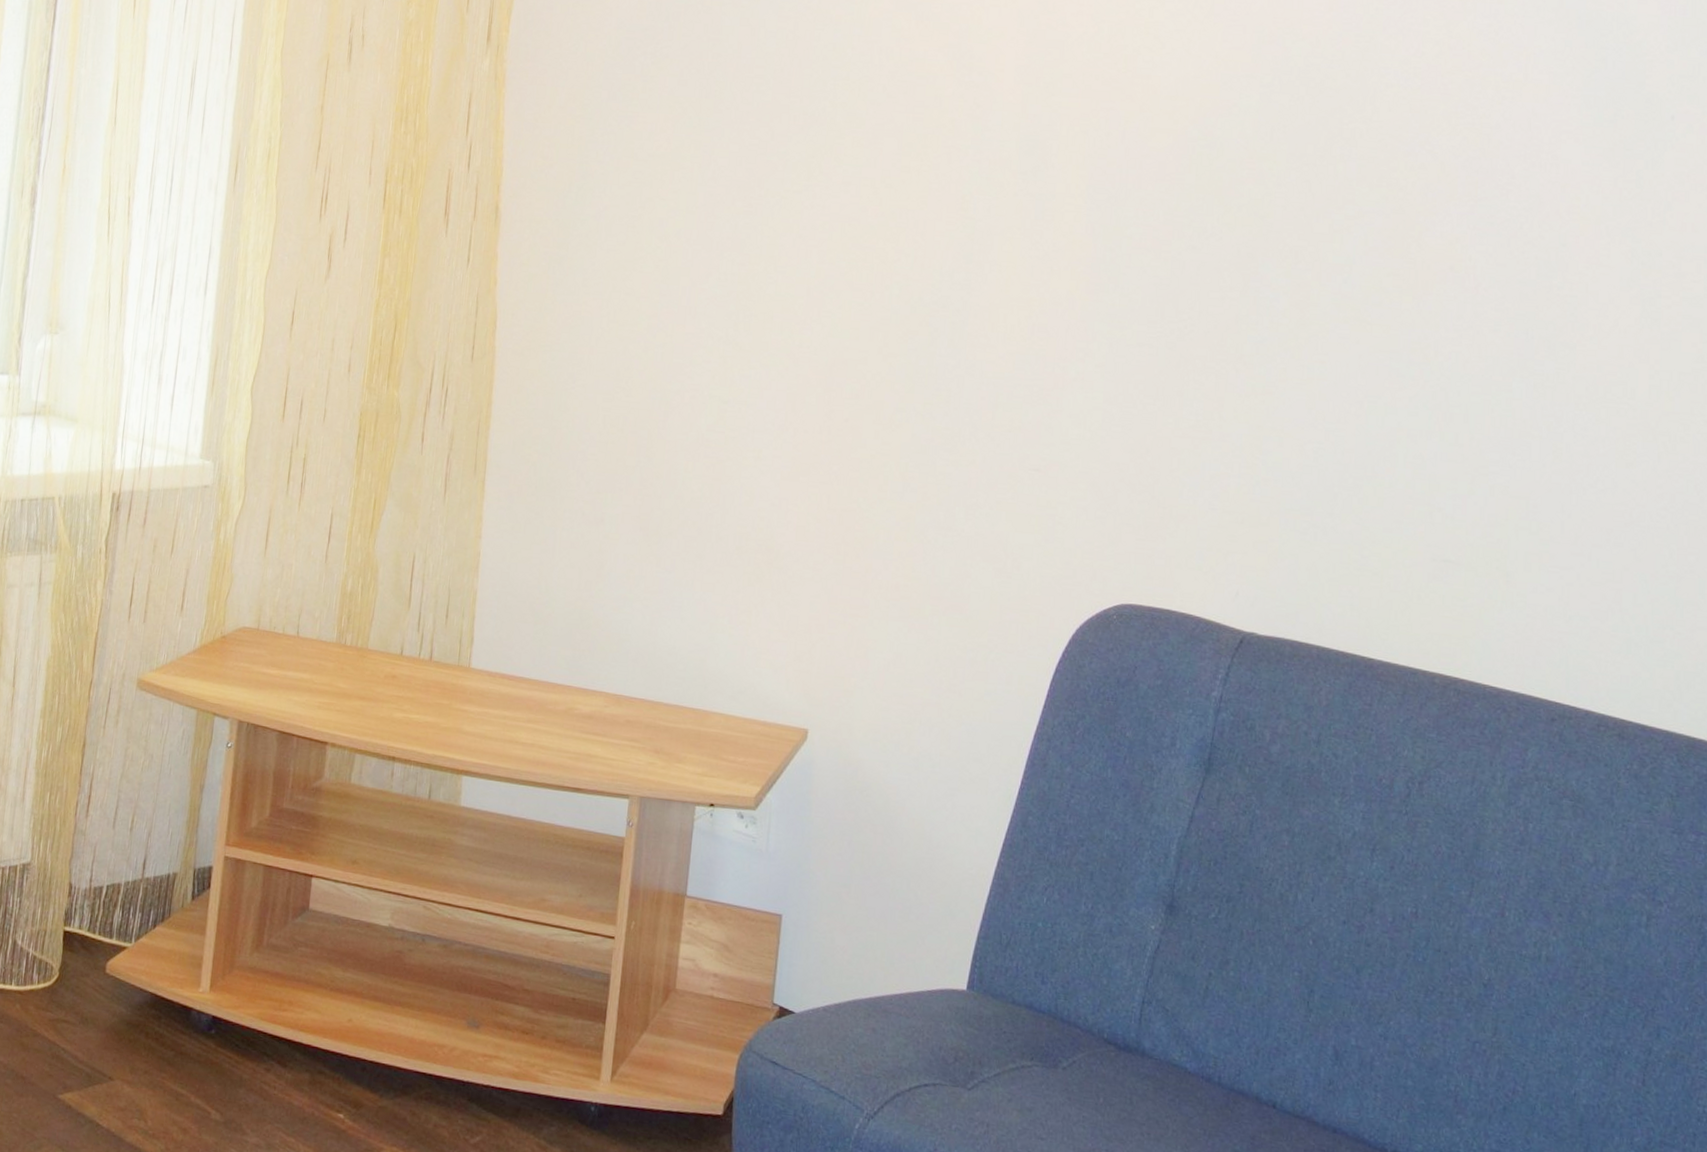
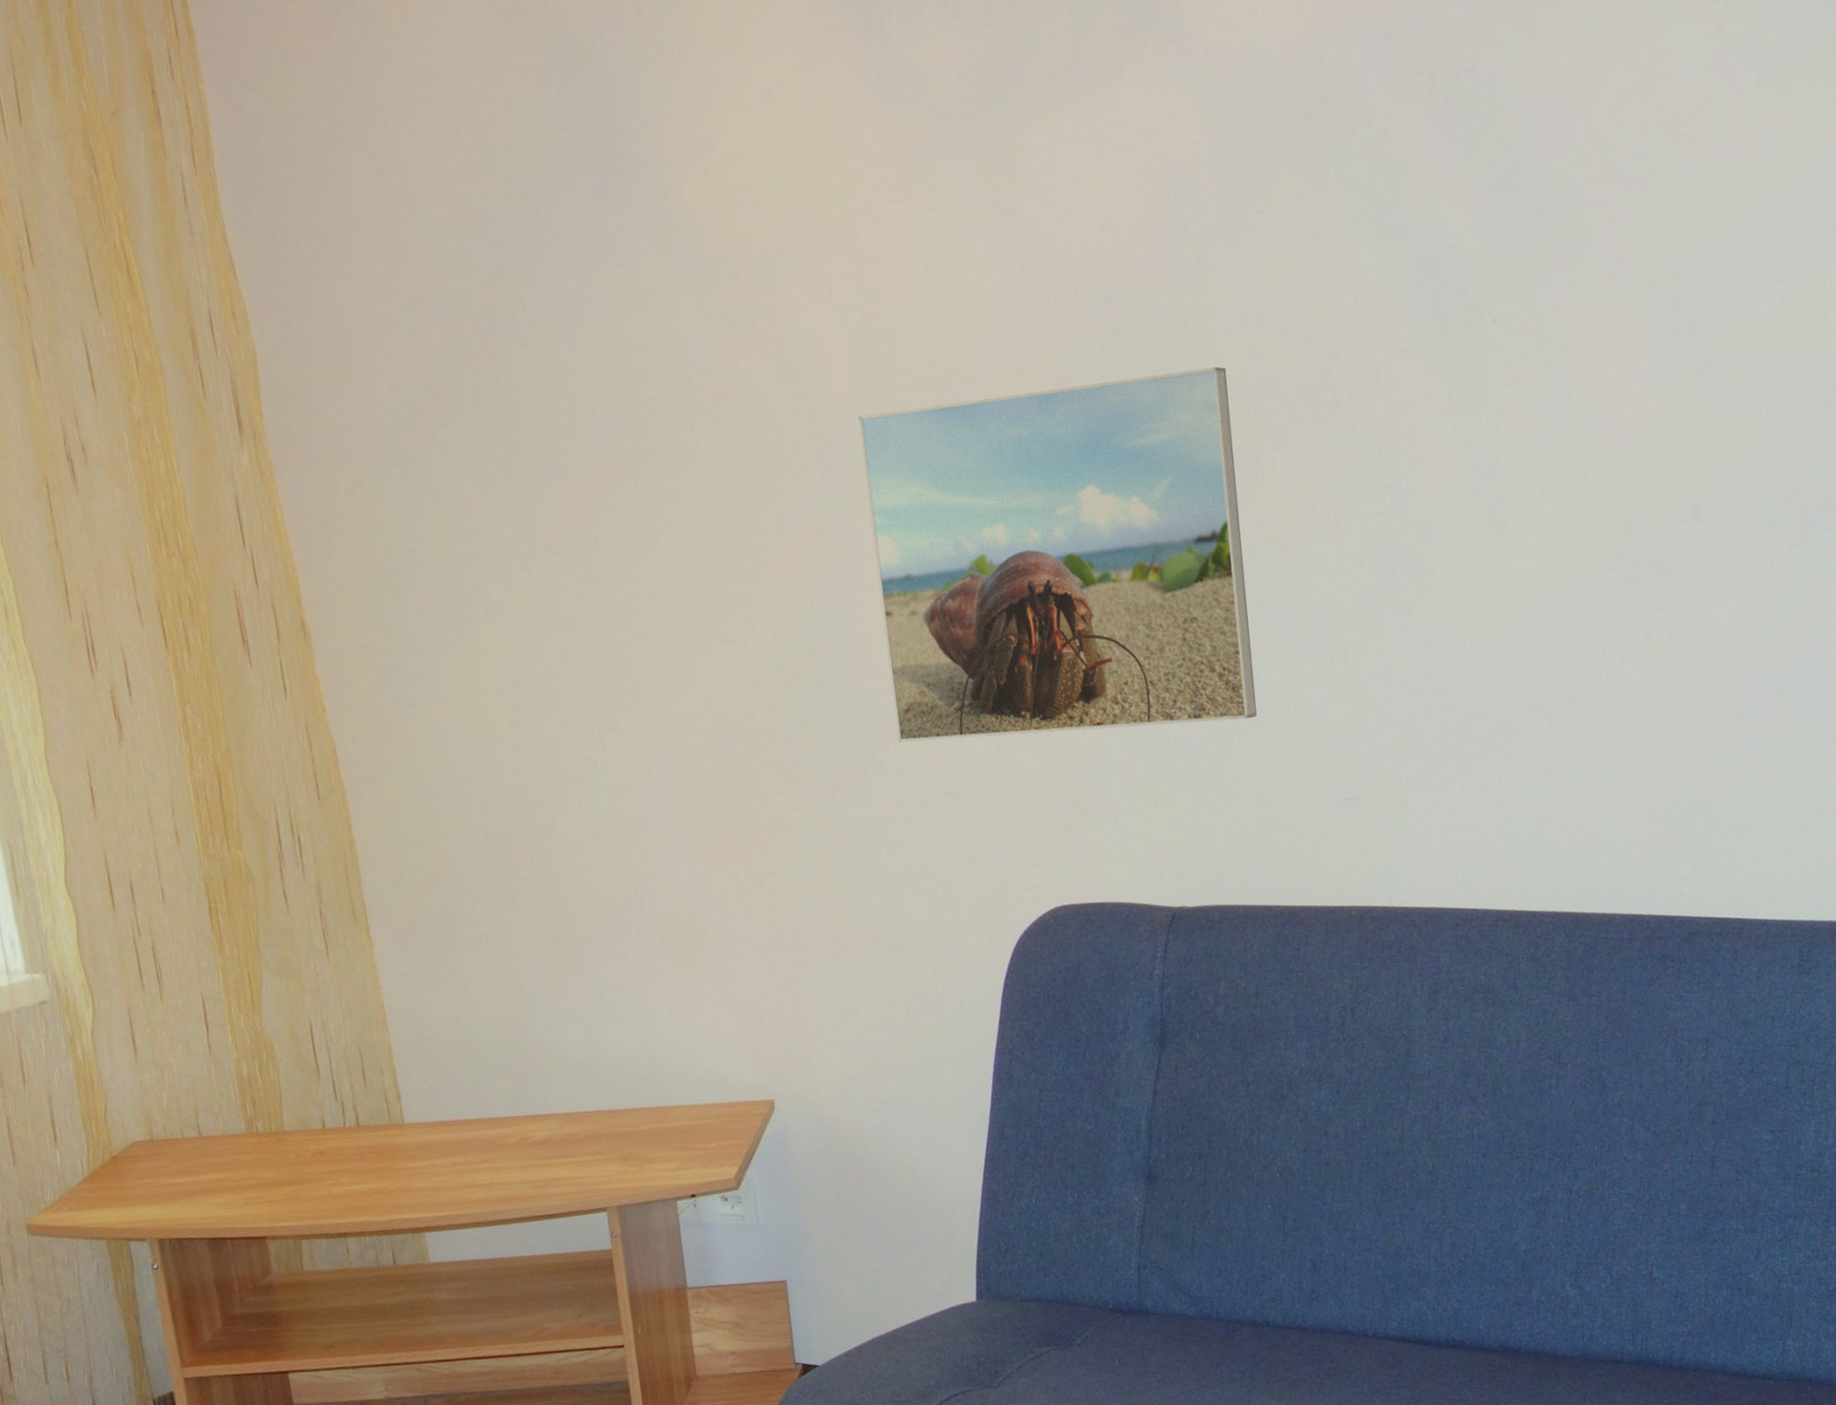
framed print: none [996,110,1383,459] -> present [859,366,1257,743]

